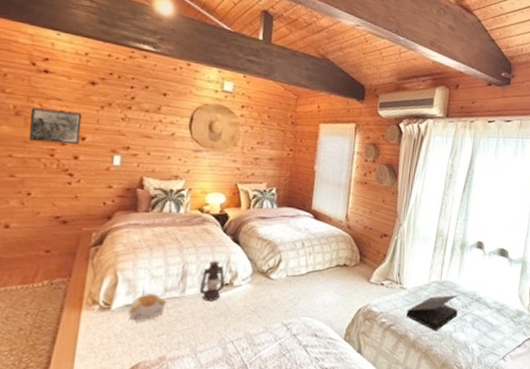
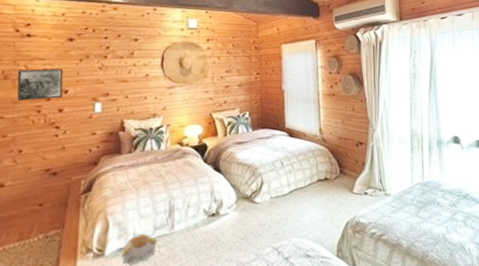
lantern: present [199,261,225,301] -> none [187,192,212,234]
book: present [406,294,458,331] -> none [395,193,447,235]

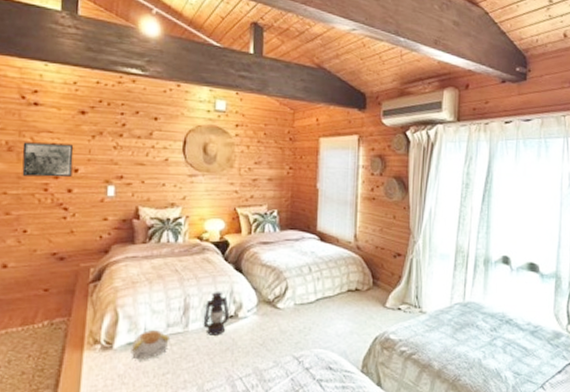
lantern: none [187,192,212,234] -> present [203,292,230,335]

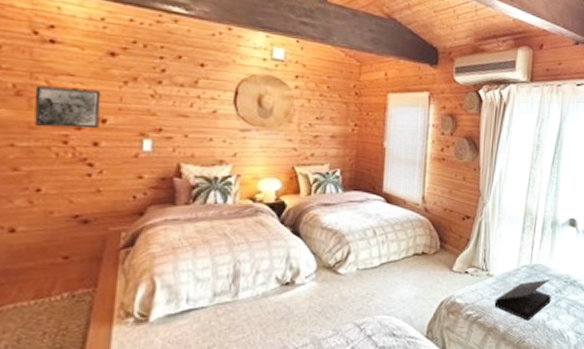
plush toy: present [131,330,169,360] -> none [170,300,216,333]
lantern: present [203,292,230,335] -> none [255,257,286,304]
book: none [428,316,486,359] -> present [494,278,551,321]

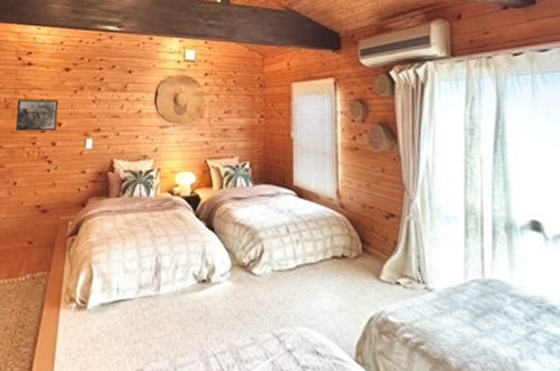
book: present [494,278,551,321] -> none [439,300,521,356]

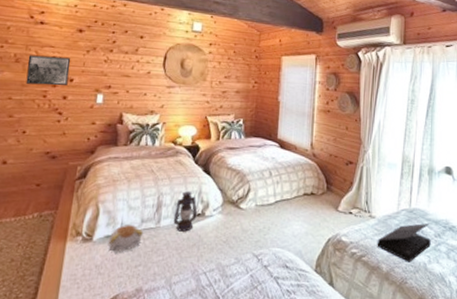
plush toy: none [103,291,141,324] -> present [108,225,143,252]
lantern: none [174,252,202,302] -> present [173,191,198,232]
book: none [439,300,521,356] -> present [377,223,431,262]

